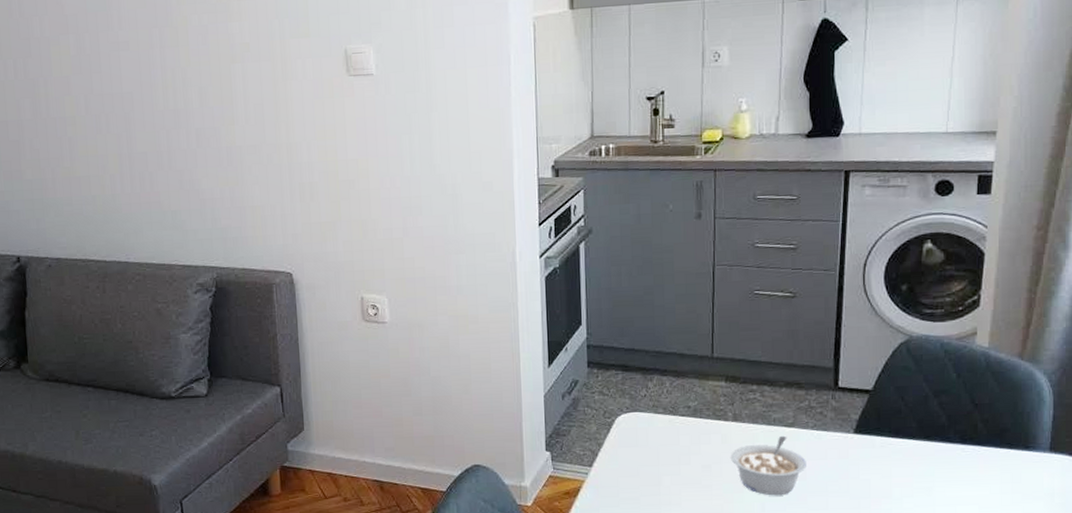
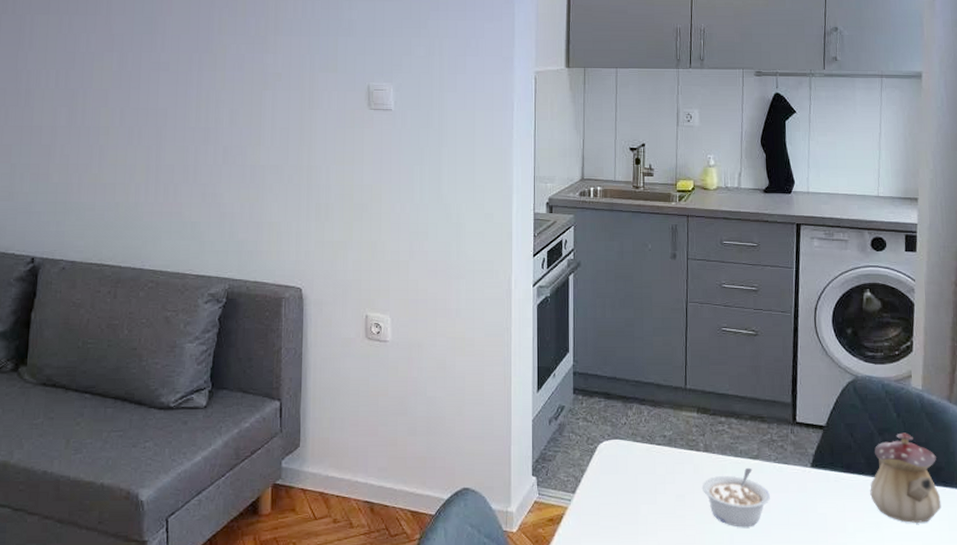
teapot: none [921,394,1004,487] -> present [870,432,942,523]

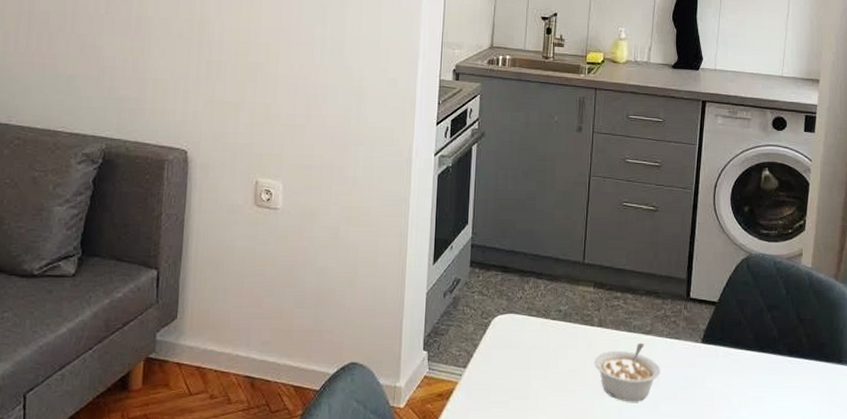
teapot: present [870,432,942,523] -> none [756,309,822,397]

